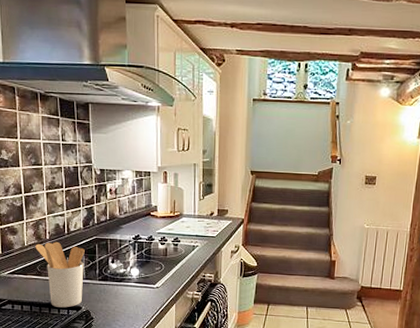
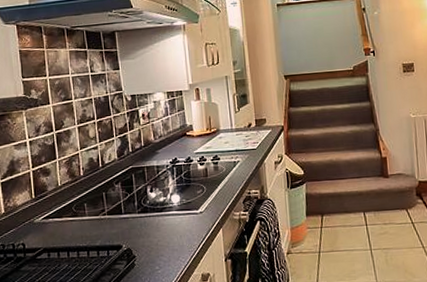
utensil holder: present [35,241,85,308] -> none [69,177,123,249]

